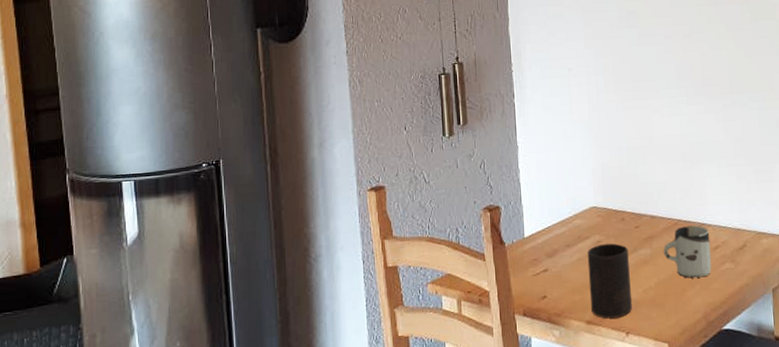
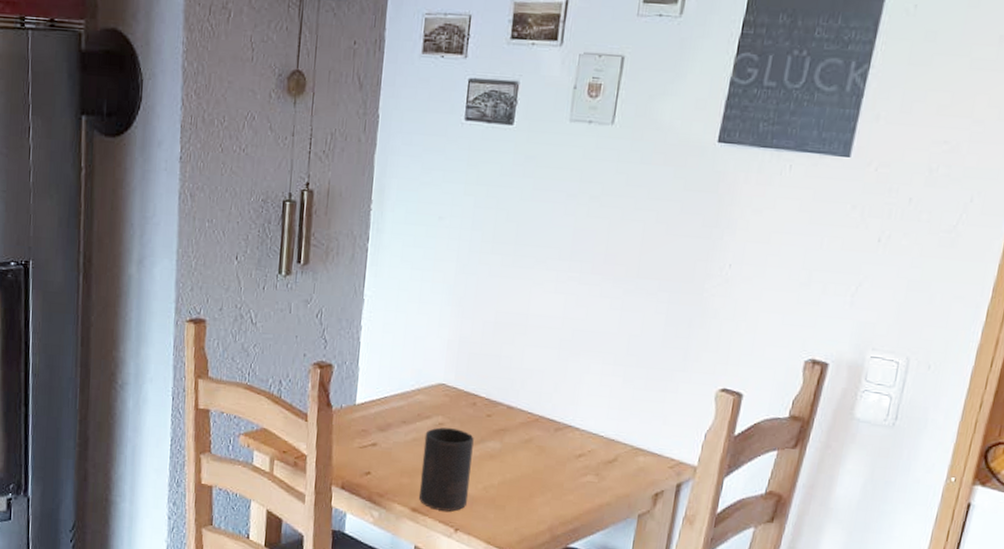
cup: present [663,225,712,278] -> none [515,424,575,486]

